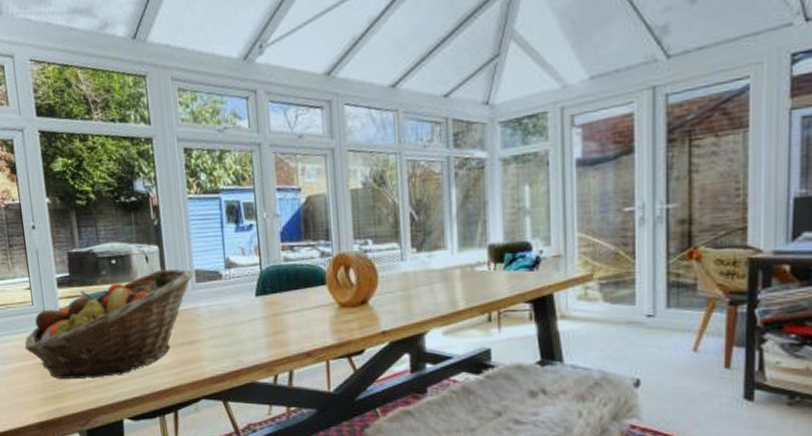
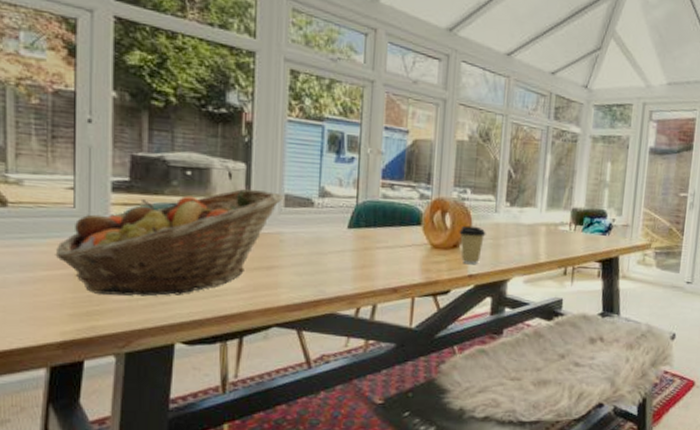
coffee cup: none [365,278,395,321] -> present [459,225,486,265]

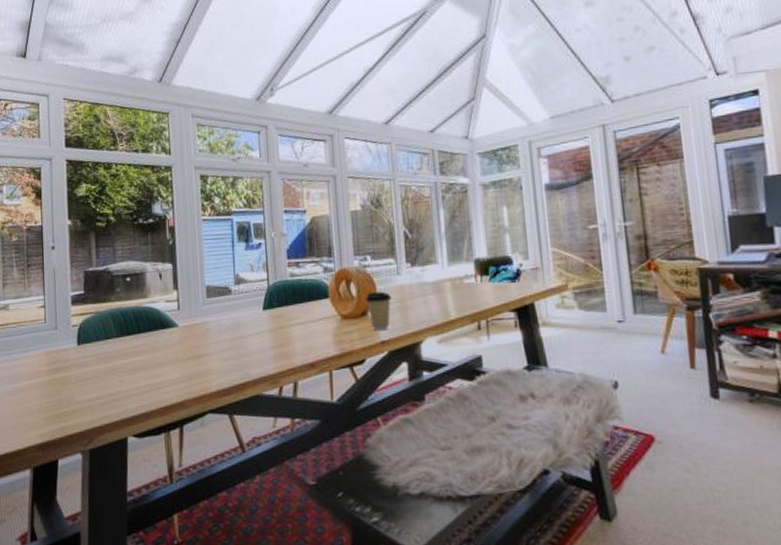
fruit basket: present [55,189,283,296] -> none [33,285,205,397]

